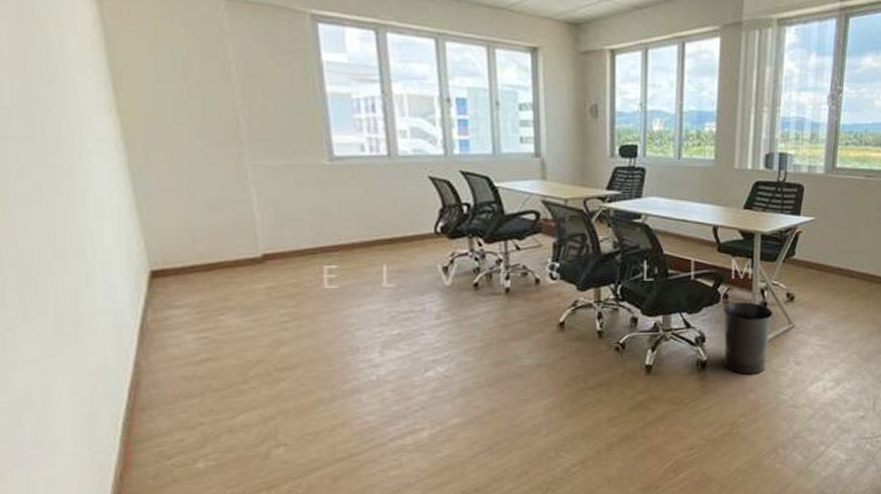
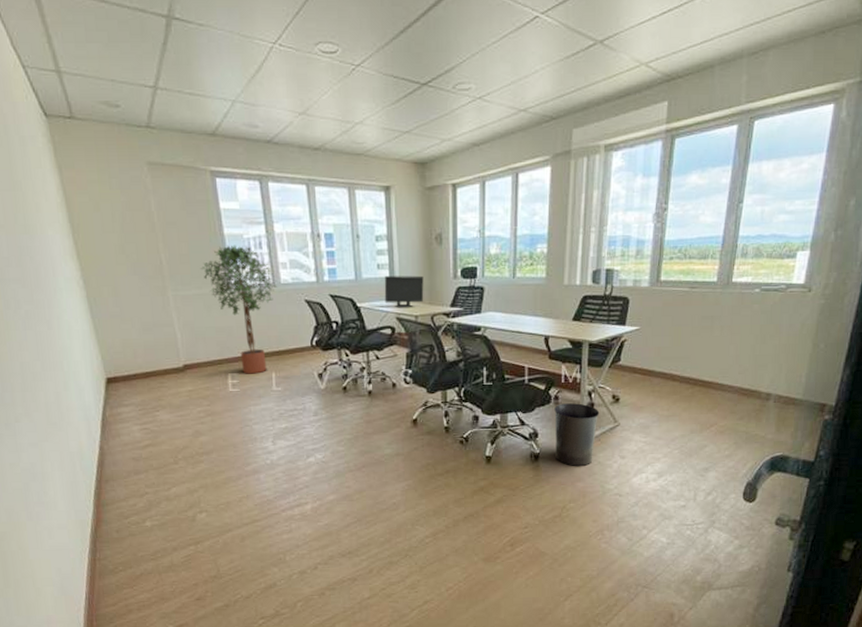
potted tree: none [293,105,393,267] -> present [201,245,277,374]
computer monitor: none [528,151,576,190] -> present [384,275,424,308]

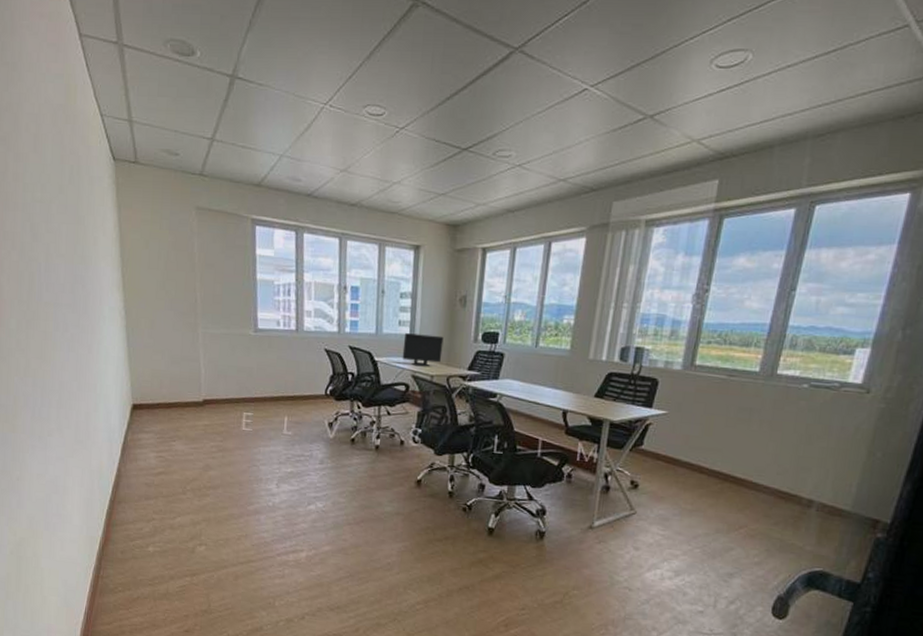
potted tree: present [201,245,277,374] -> none [231,289,299,416]
waste bin: present [554,403,600,466] -> none [562,482,615,552]

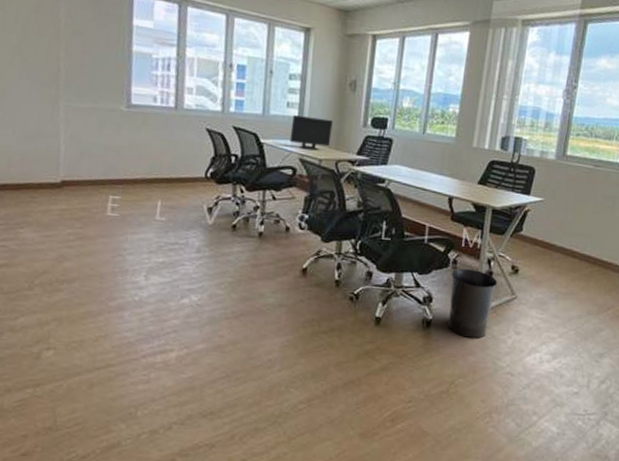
waste bin: none [562,482,615,552] -> present [448,268,498,338]

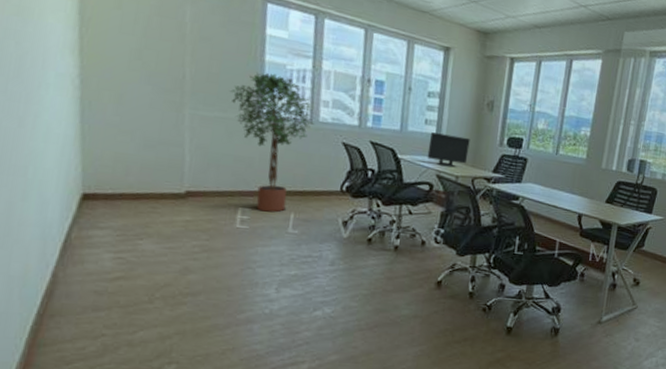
potted tree: none [101,62,179,200] -> present [230,72,314,213]
waste bin: present [448,268,498,338] -> none [574,281,621,345]

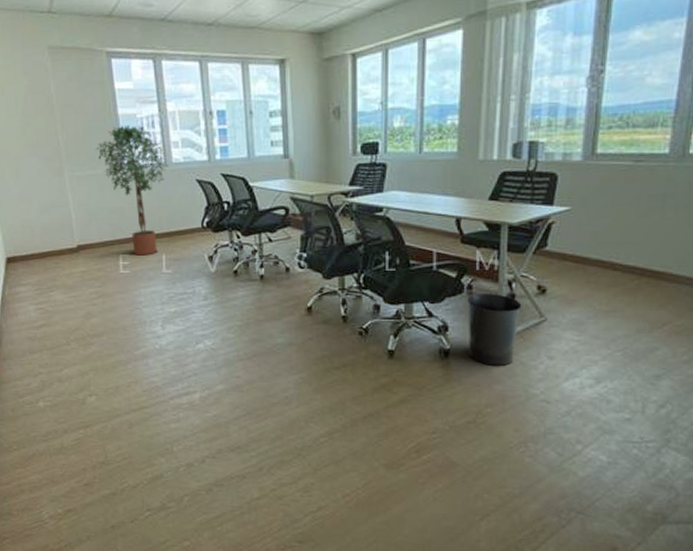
computer monitor: present [427,132,470,168] -> none [278,152,320,188]
waste bin: none [574,281,621,345] -> present [467,294,522,366]

